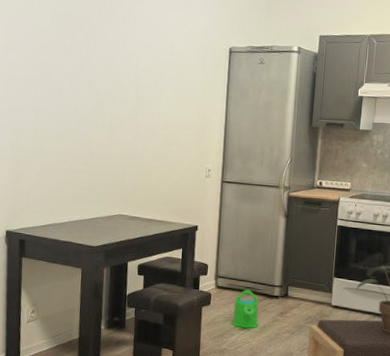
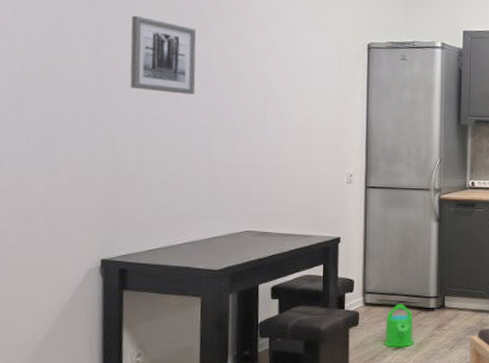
wall art: none [29,22,83,93] -> present [130,15,197,94]

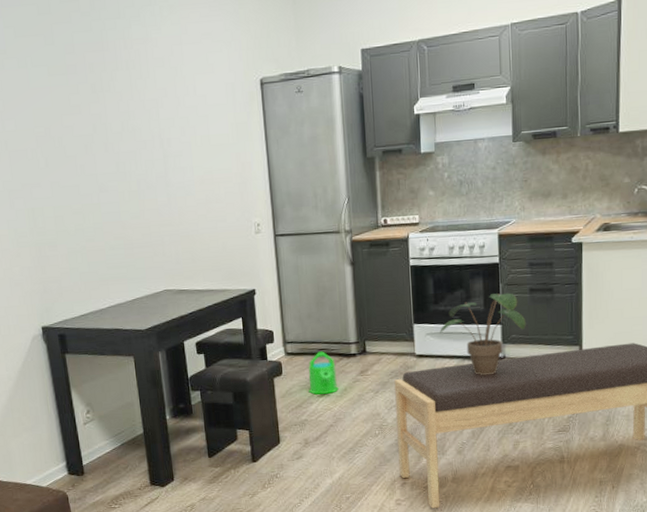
wall art: present [130,15,197,94] -> none [27,81,98,159]

